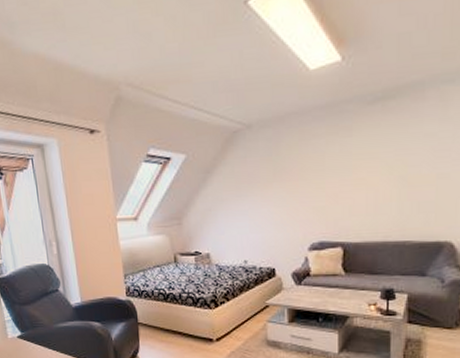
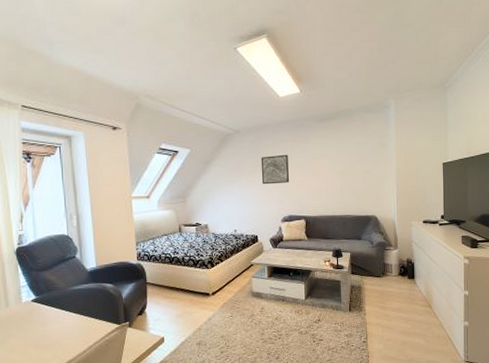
wall art: none [281,155,322,200] -> present [261,154,290,185]

